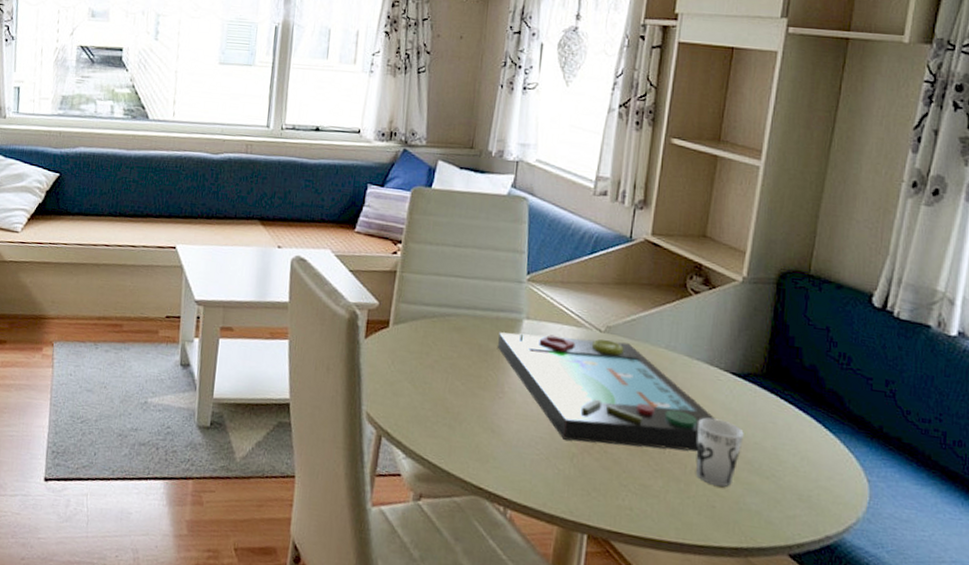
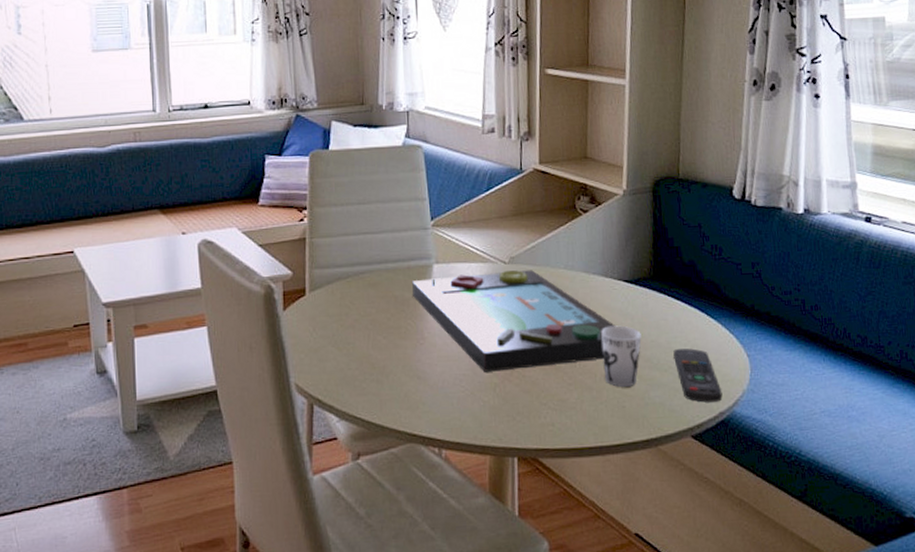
remote control: none [778,457,832,524] -> present [673,348,723,403]

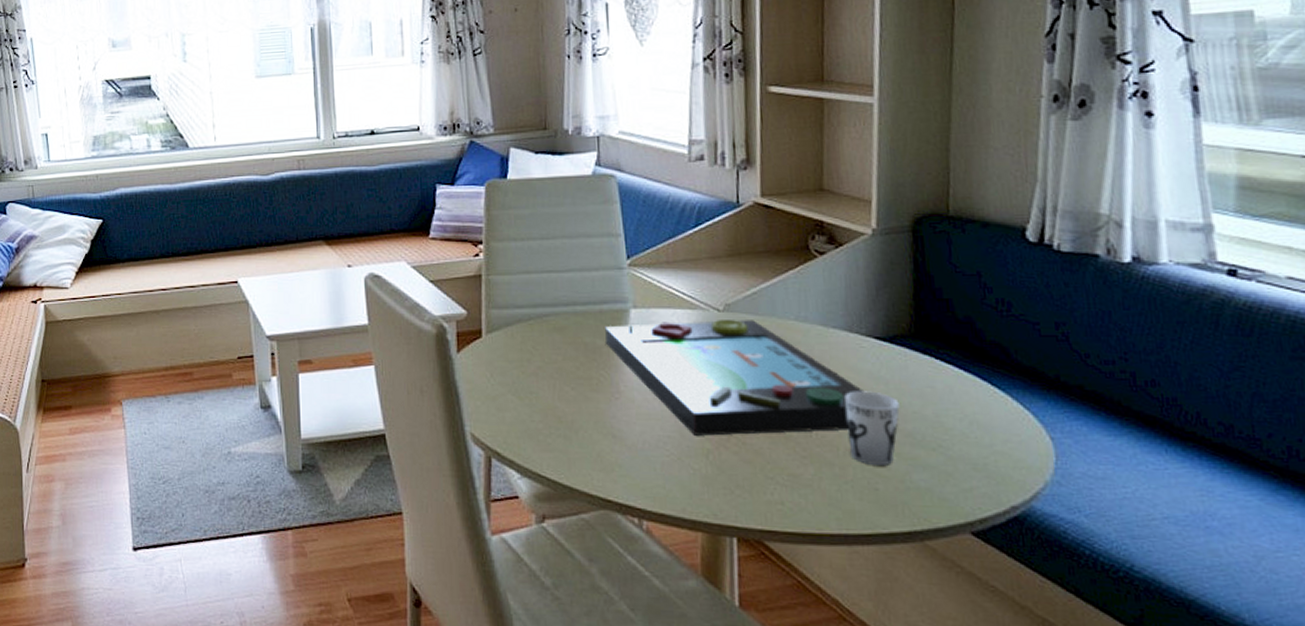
remote control: present [673,348,723,403] -> none [944,424,1016,493]

